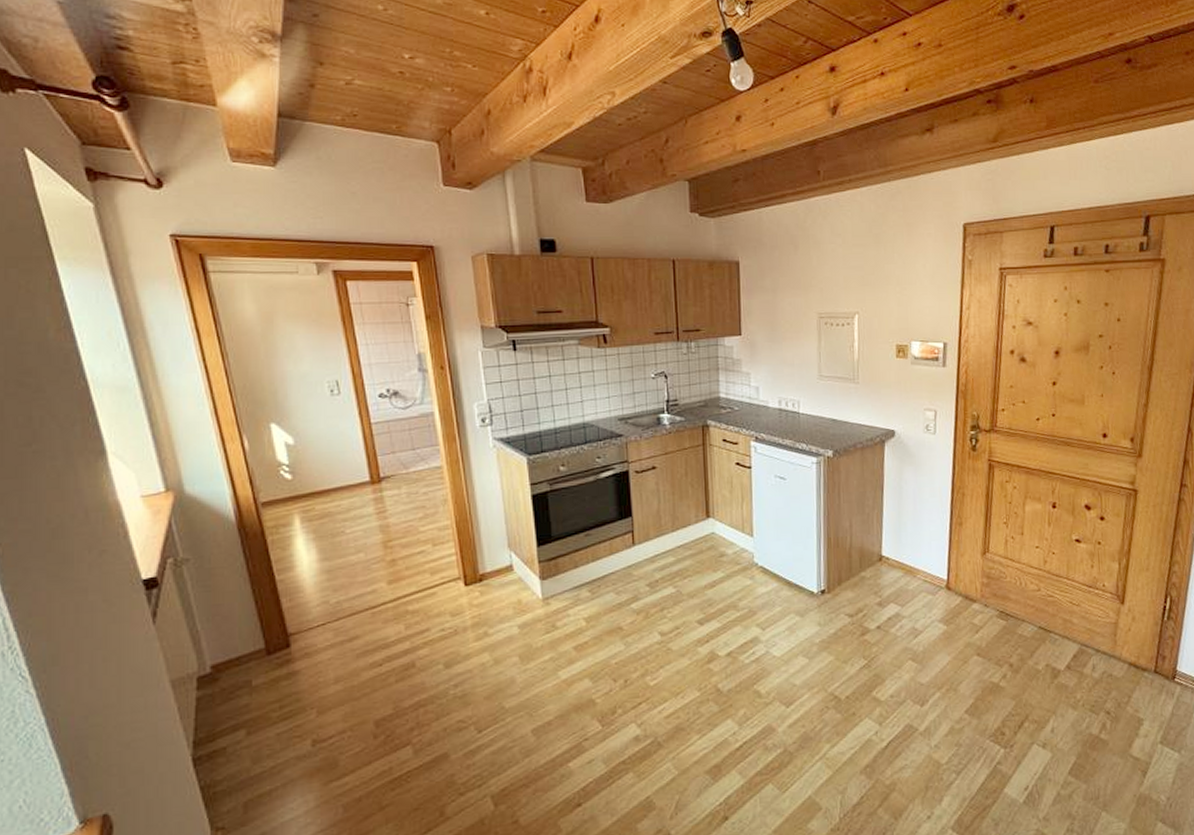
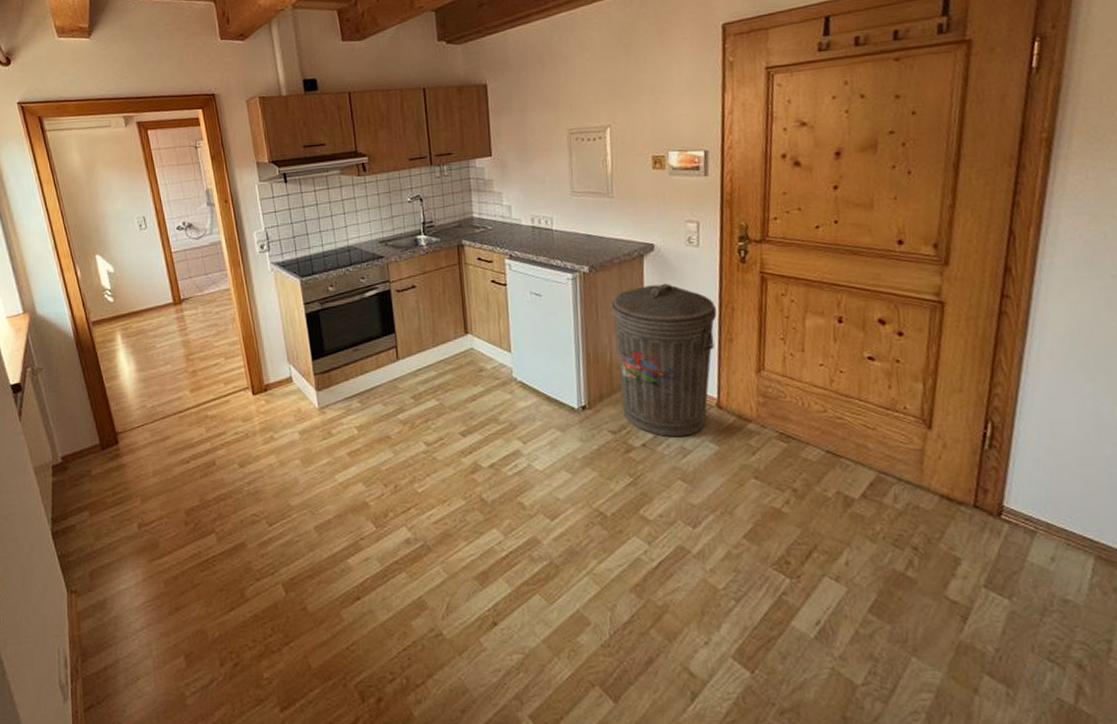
trash can: none [853,468,950,619] -> present [611,283,717,438]

